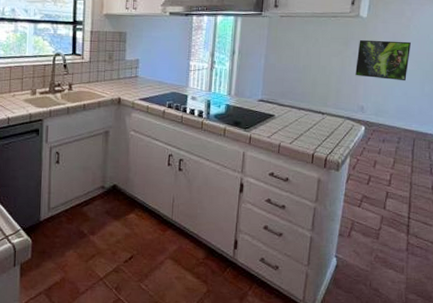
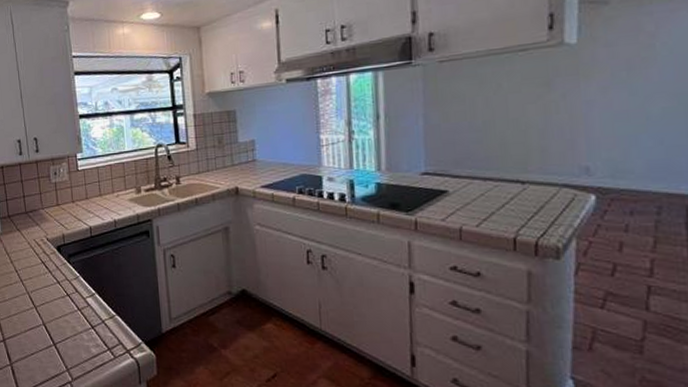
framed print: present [355,39,411,81] -> none [568,67,662,126]

